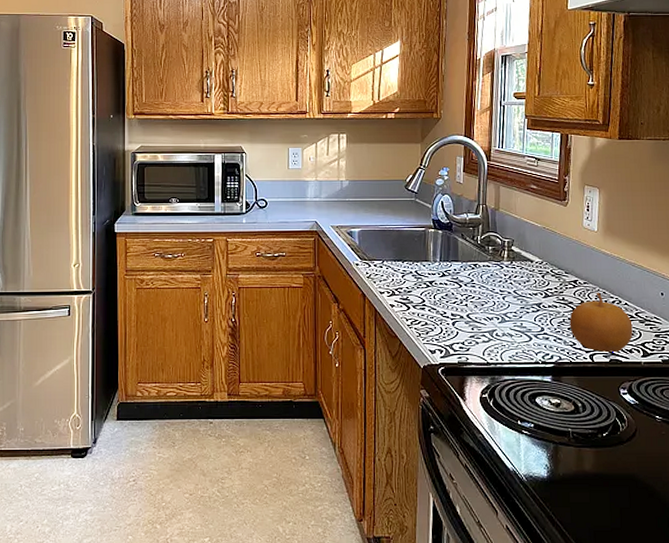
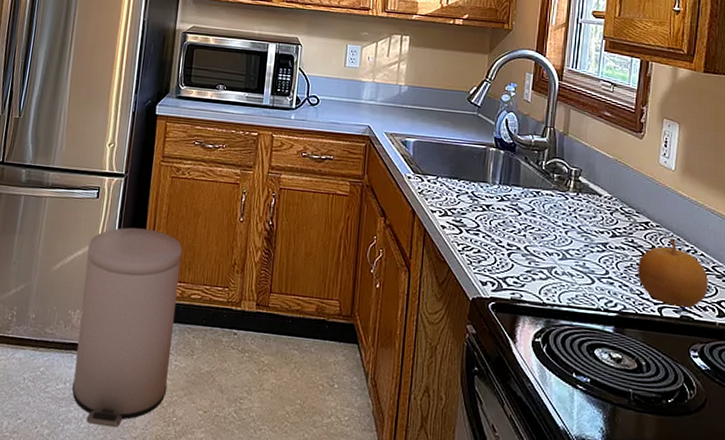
pedal bin: none [66,338,154,519] -> present [72,227,183,428]

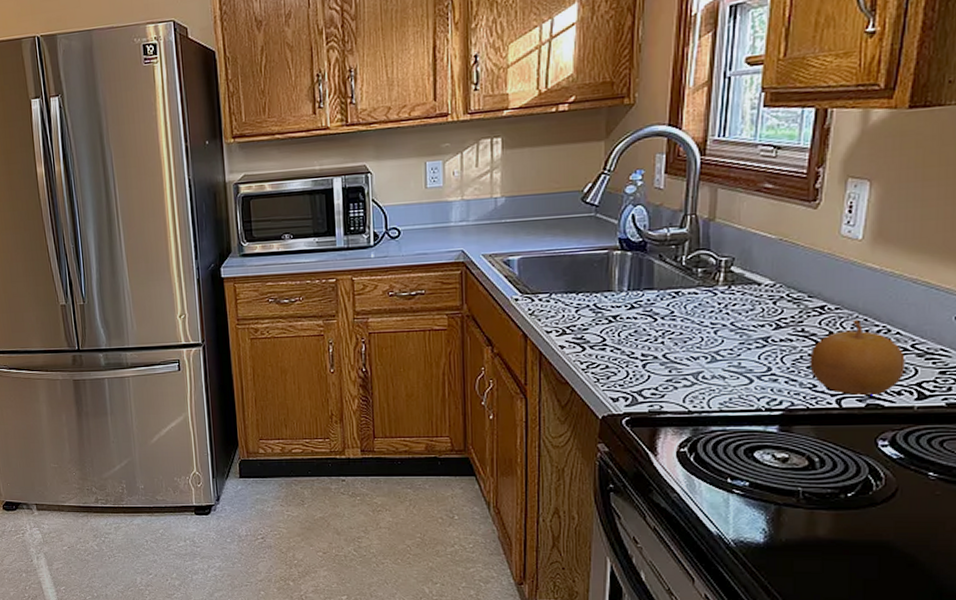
pedal bin: present [72,227,183,428] -> none [180,393,284,574]

